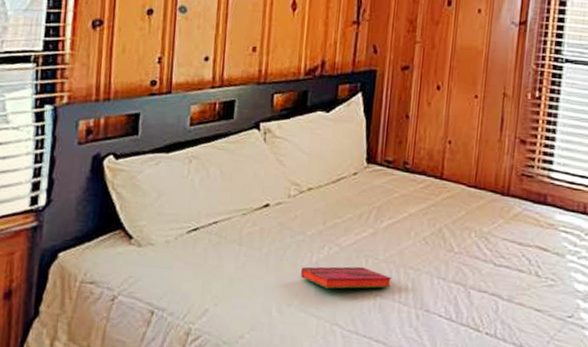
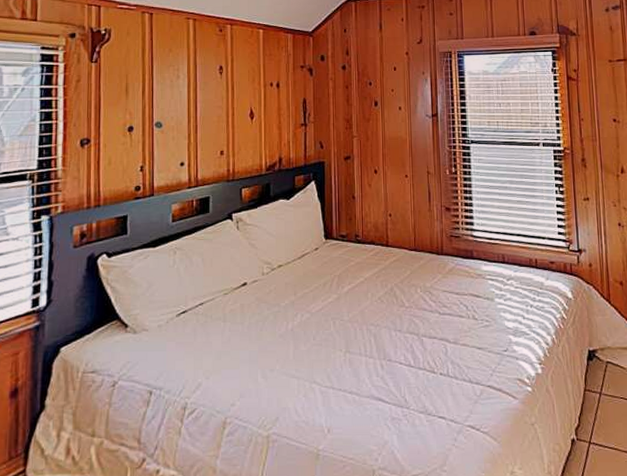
hardback book: present [301,266,391,289] -> none [280,328,357,351]

